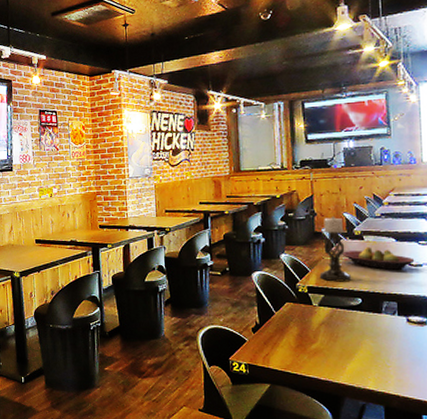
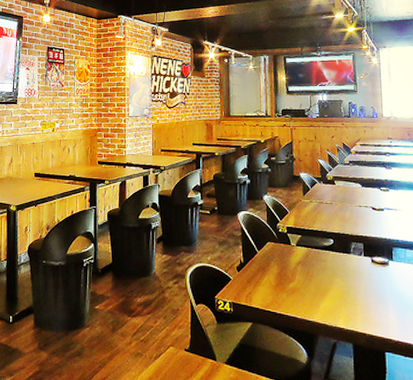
candle holder: present [319,216,352,282] -> none [297,162,325,224]
fruit bowl: present [342,246,415,271] -> none [317,191,378,214]

